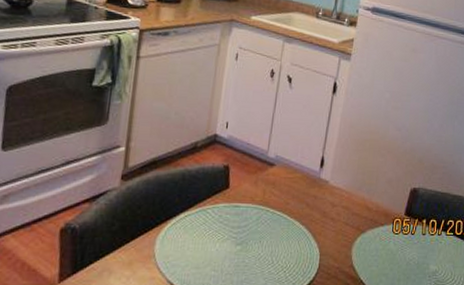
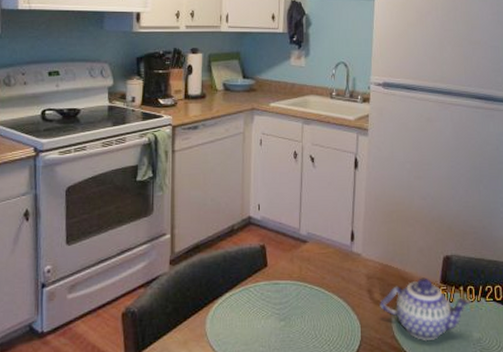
teapot: none [341,208,433,272] -> present [380,277,472,341]

